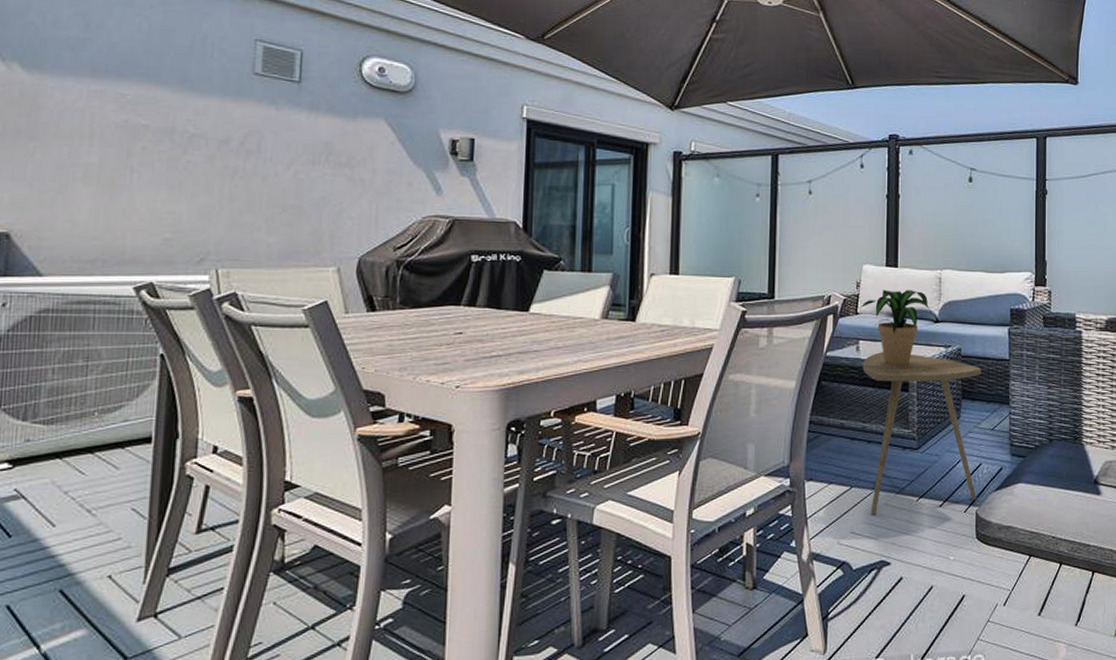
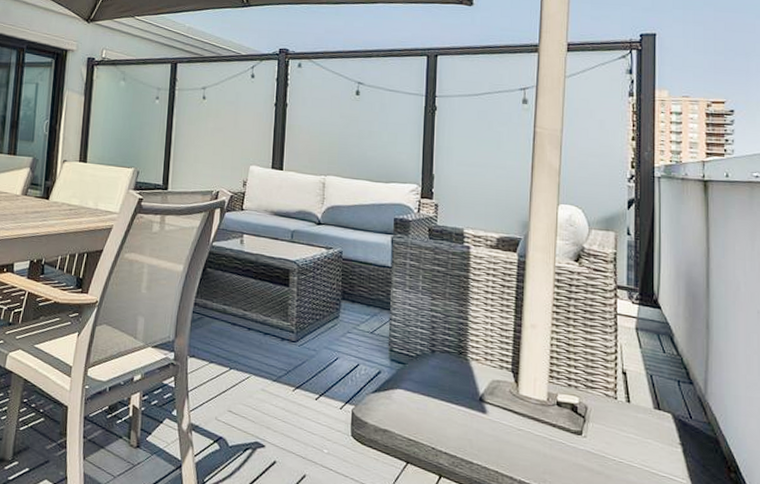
potted plant: present [860,290,932,365] -> none [245,190,315,262]
side table: present [862,352,982,515] -> none [245,247,363,399]

